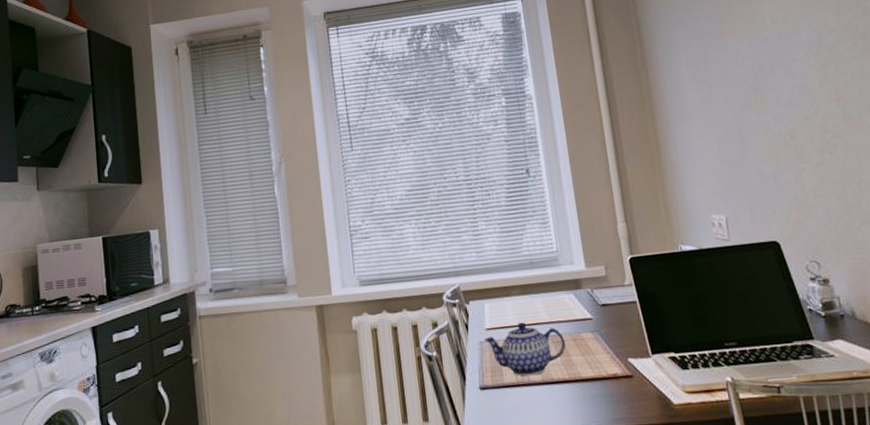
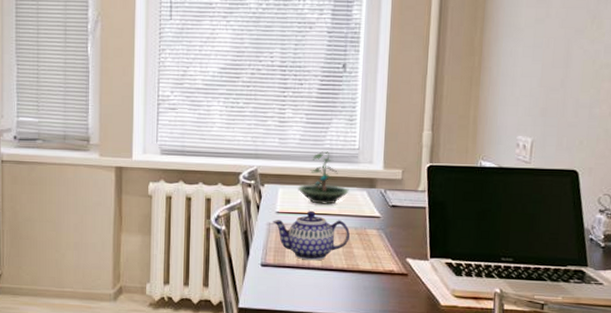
terrarium: none [503,258,556,314] -> present [298,151,349,205]

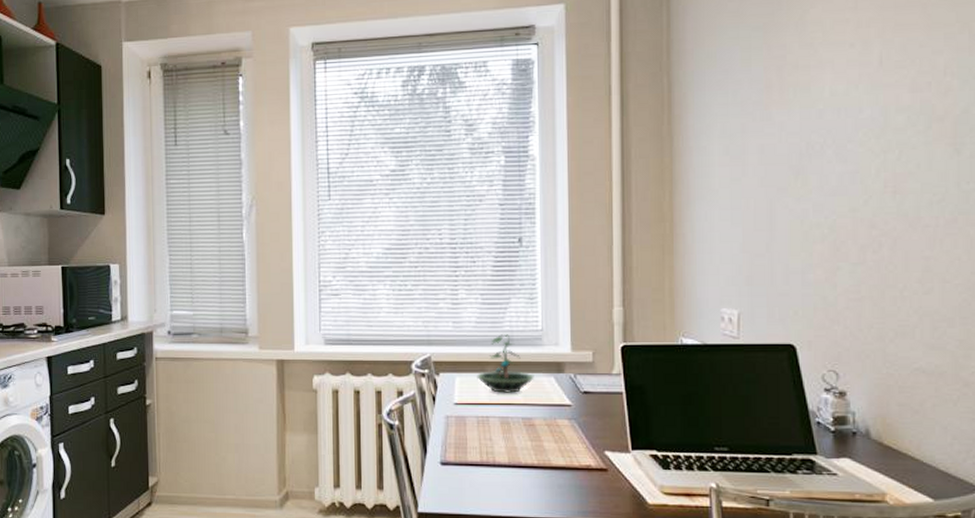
teapot: present [273,211,350,261] -> none [451,401,538,457]

